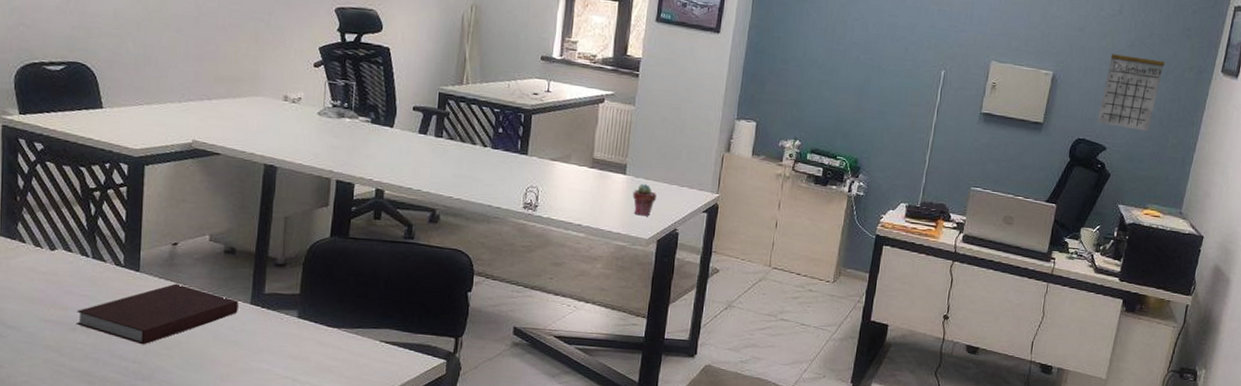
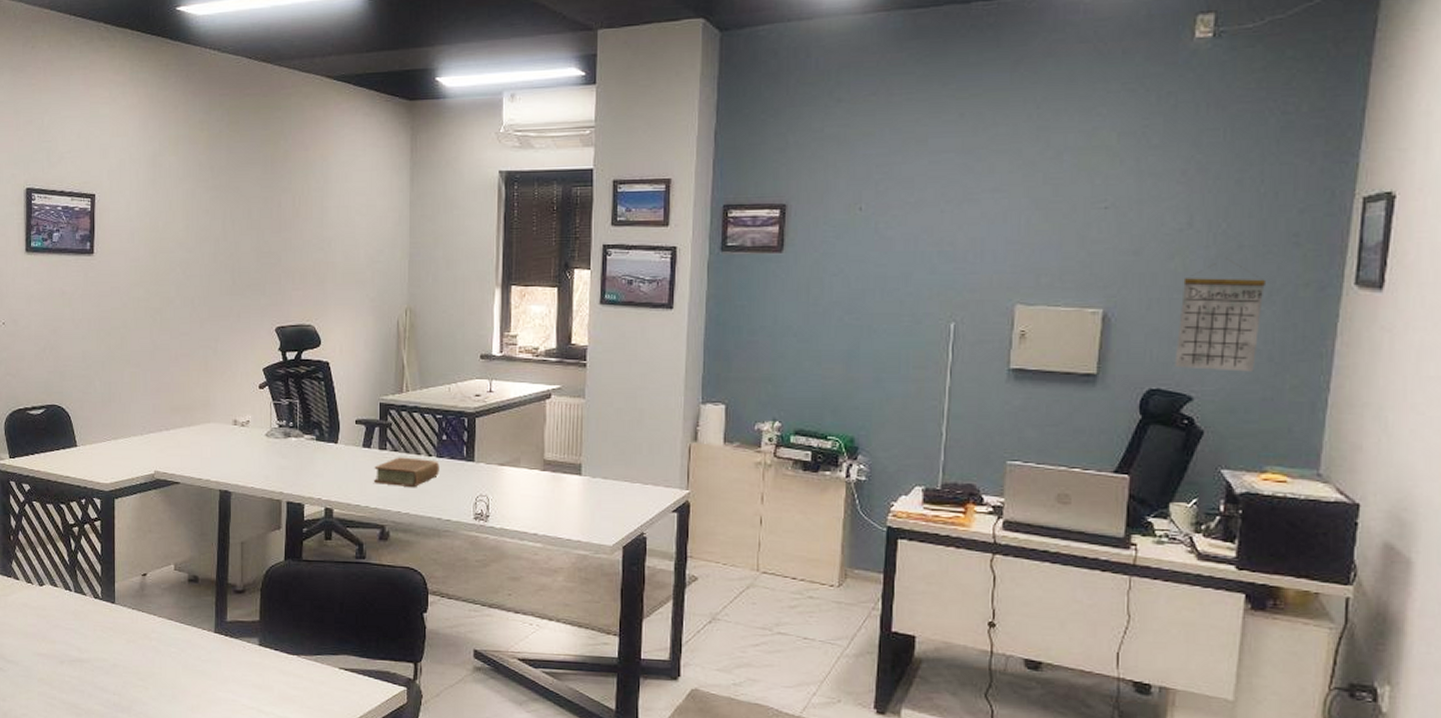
notebook: present [75,283,239,345] -> none [63,614,204,677]
book: none [428,145,494,176] -> present [374,457,439,488]
potted succulent: present [632,184,658,217] -> none [591,484,619,520]

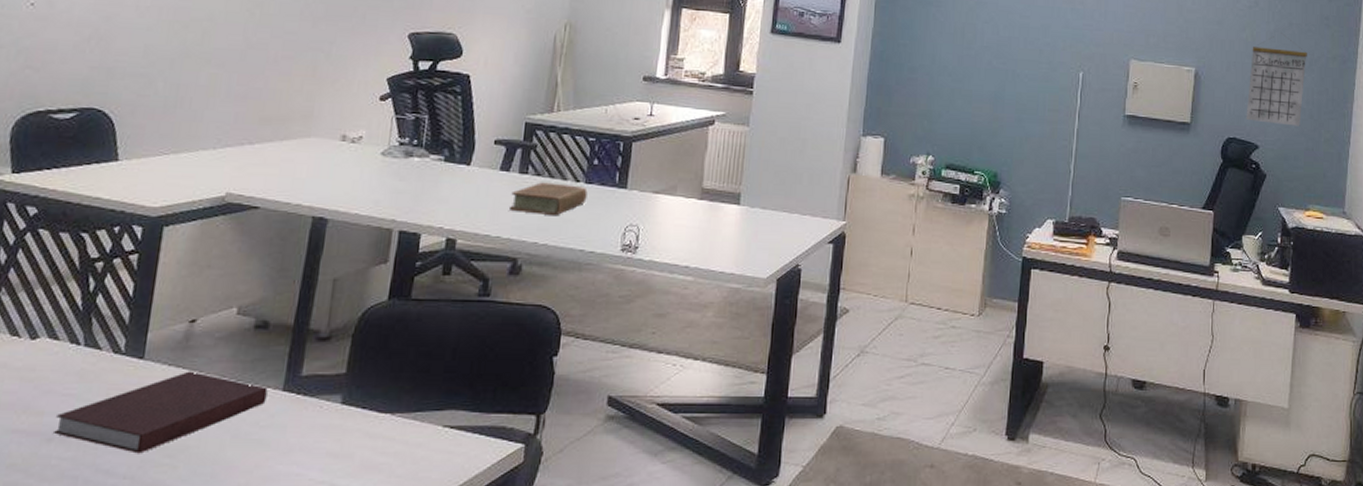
notebook: none [63,614,204,677] -> present [52,371,268,454]

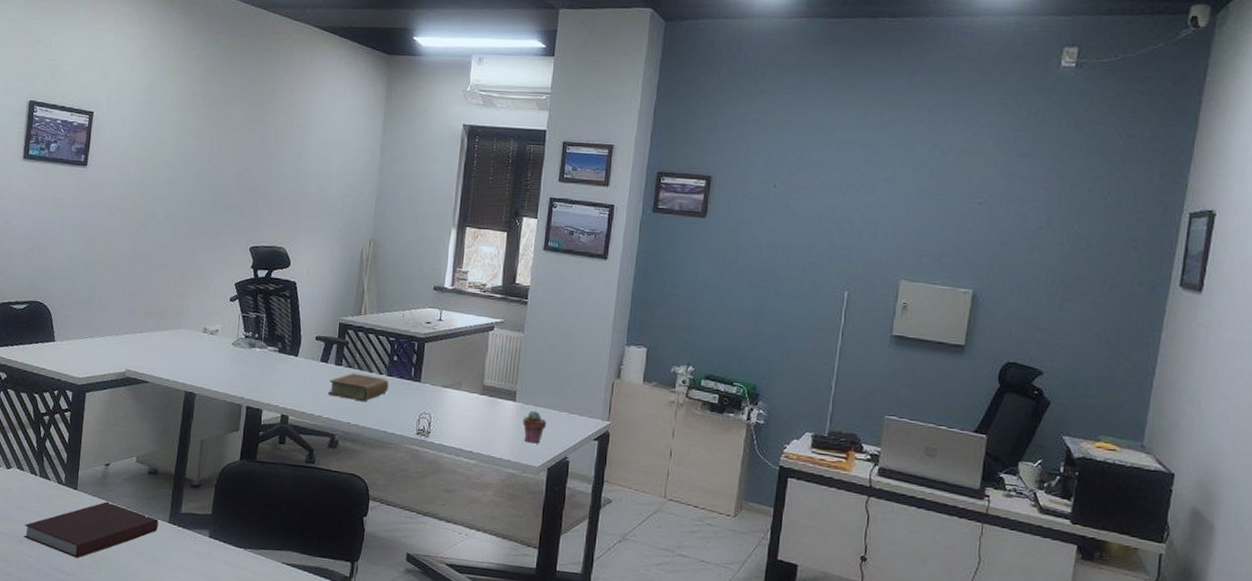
potted succulent: none [748,214,776,252] -> present [522,411,547,444]
calendar: present [1246,36,1307,126] -> none [1029,258,1107,354]

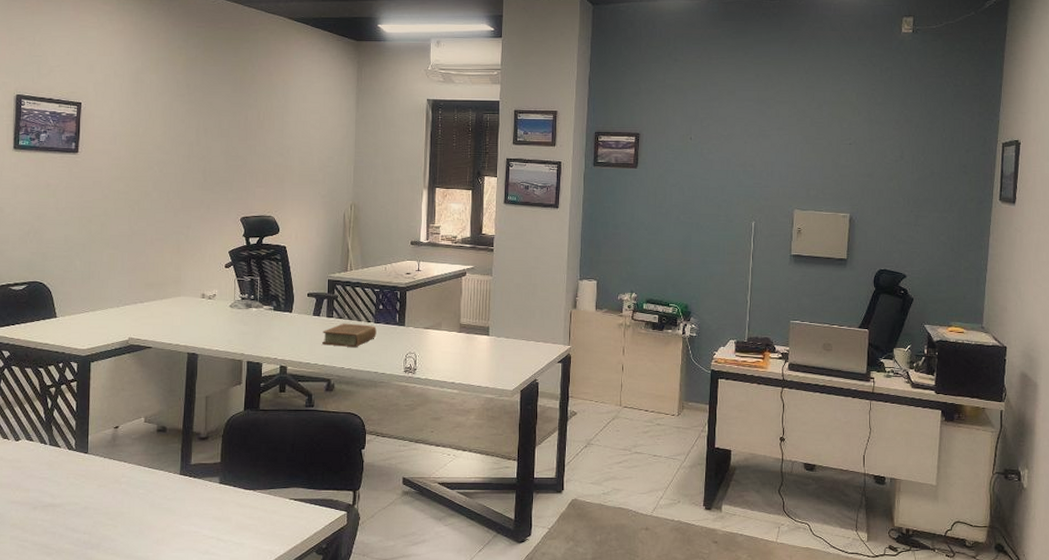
notebook: present [23,501,159,559] -> none [36,461,170,517]
potted succulent: present [522,411,547,444] -> none [496,342,518,370]

